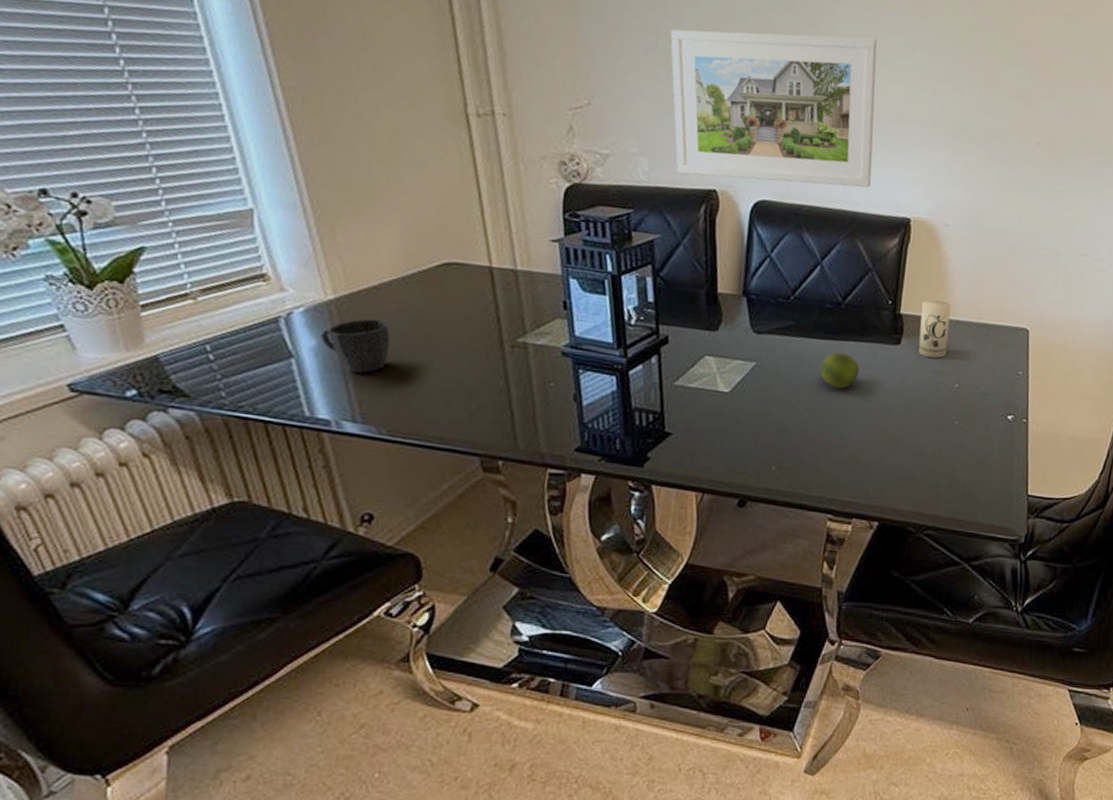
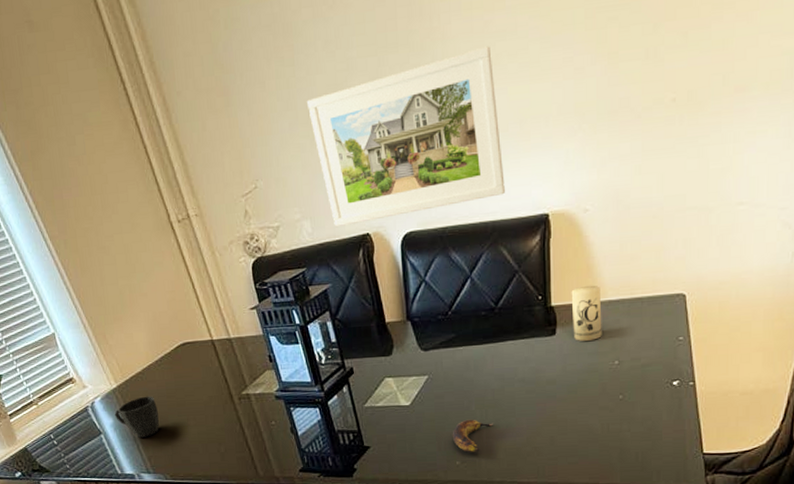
banana: none [772,419,822,459] -> present [452,419,494,452]
fruit: present [820,352,860,389] -> none [485,352,521,386]

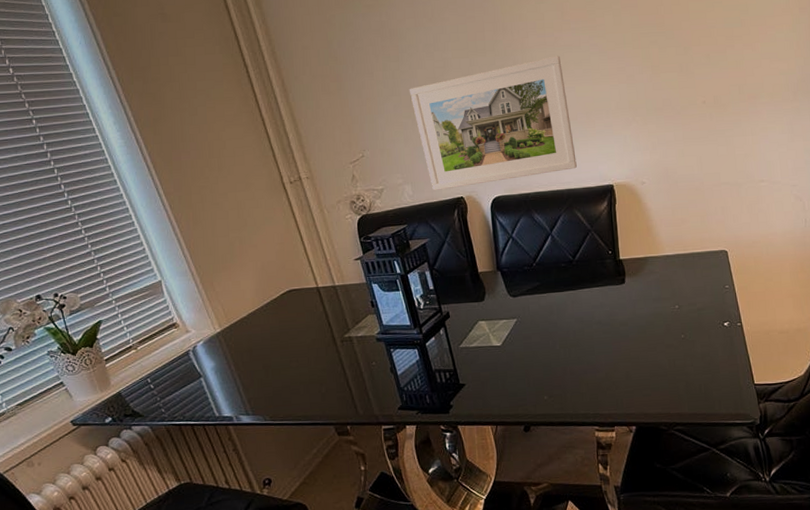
cup: present [114,396,160,438] -> none [216,339,261,380]
banana: present [452,419,494,452] -> none [539,357,577,388]
candle: present [571,285,602,341] -> none [635,242,663,289]

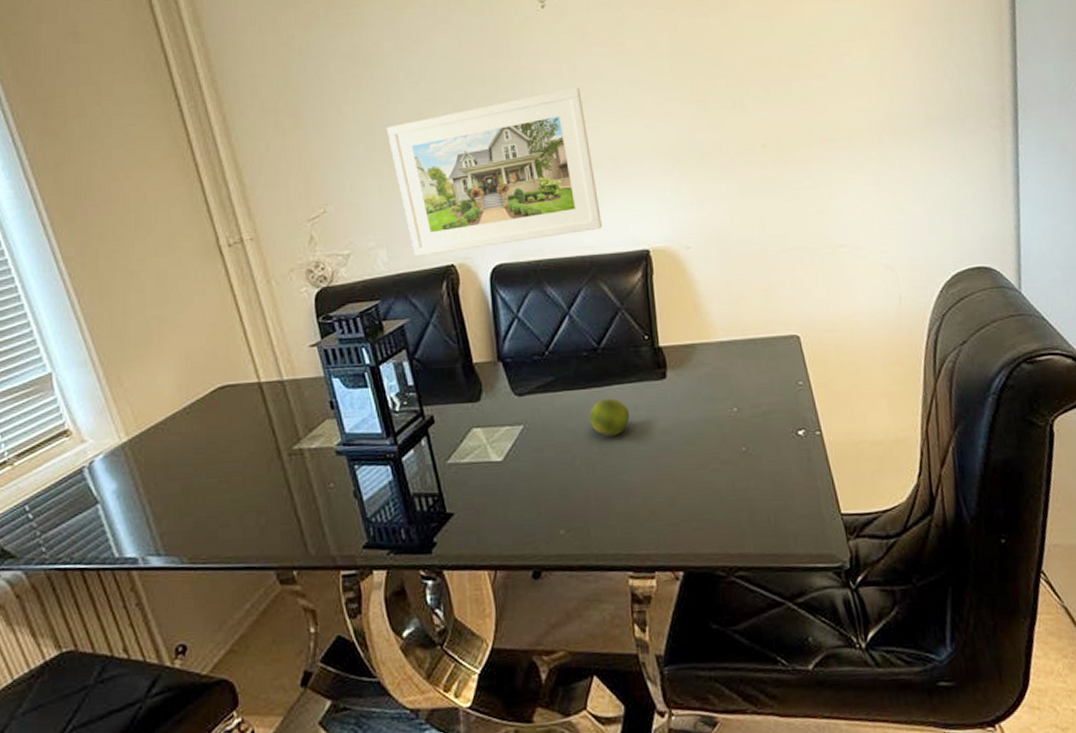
fruit: none [566,298,597,327] -> present [589,398,630,437]

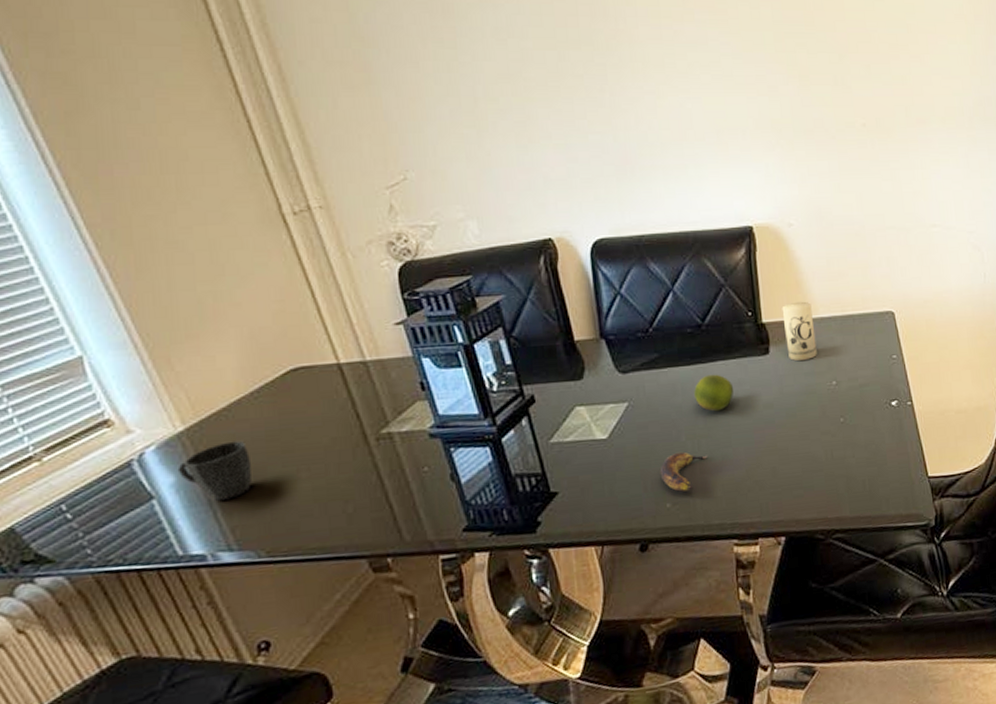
cup: none [119,452,180,508] -> present [177,440,252,501]
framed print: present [386,87,602,258] -> none [471,55,705,230]
banana: none [553,477,603,518] -> present [659,451,709,492]
candle: none [679,324,717,386] -> present [781,301,817,361]

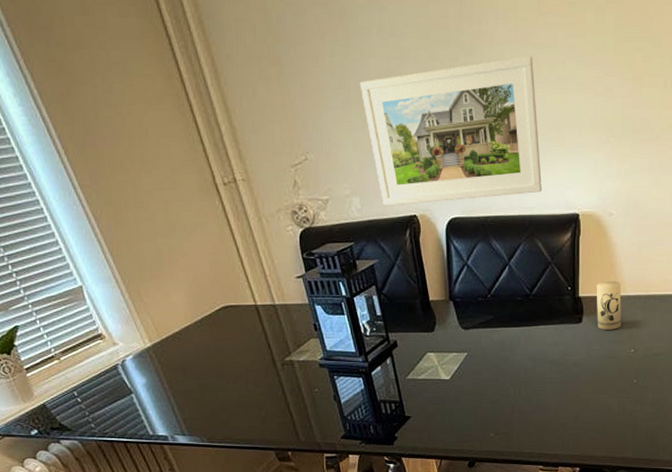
cup: present [177,440,252,501] -> none [147,357,197,399]
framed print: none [471,55,705,230] -> present [359,56,542,207]
banana: present [659,451,709,492] -> none [487,395,526,425]
fruit: present [694,374,734,412] -> none [519,336,551,366]

